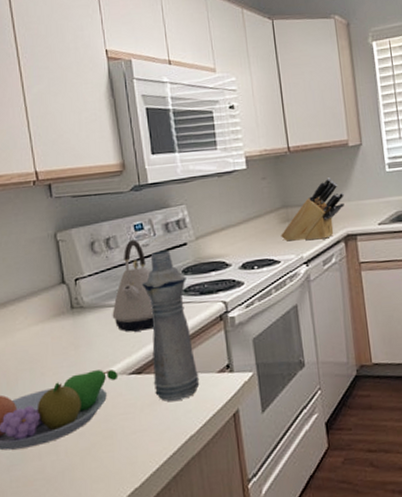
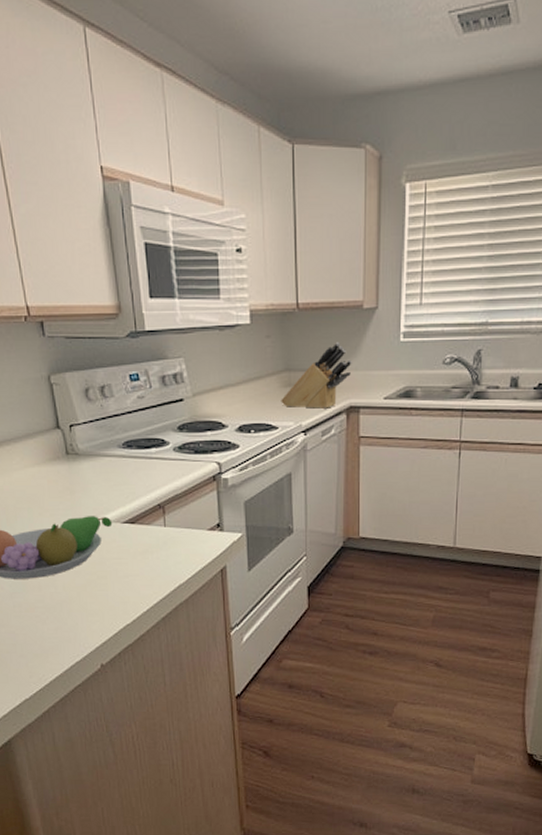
kettle: present [112,240,155,332] -> none [106,390,149,483]
bottle: present [142,250,200,402] -> none [137,404,190,551]

